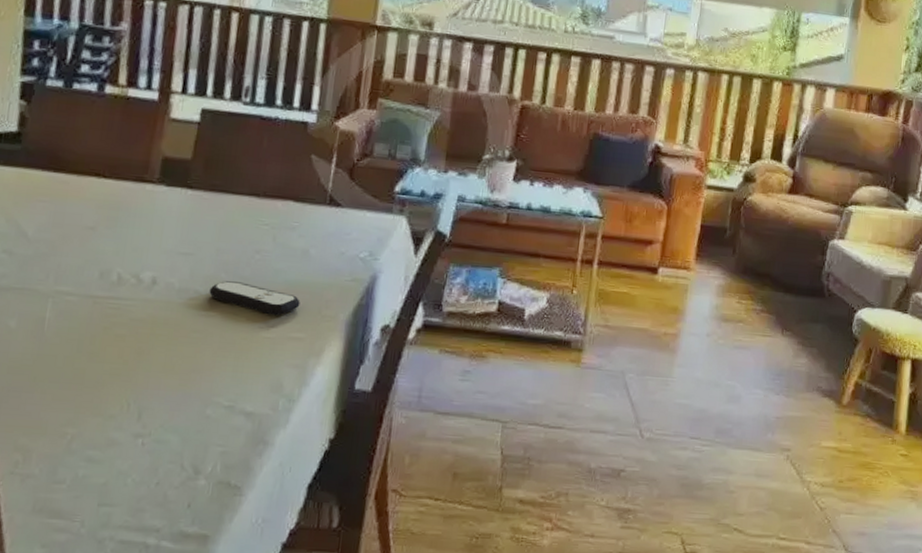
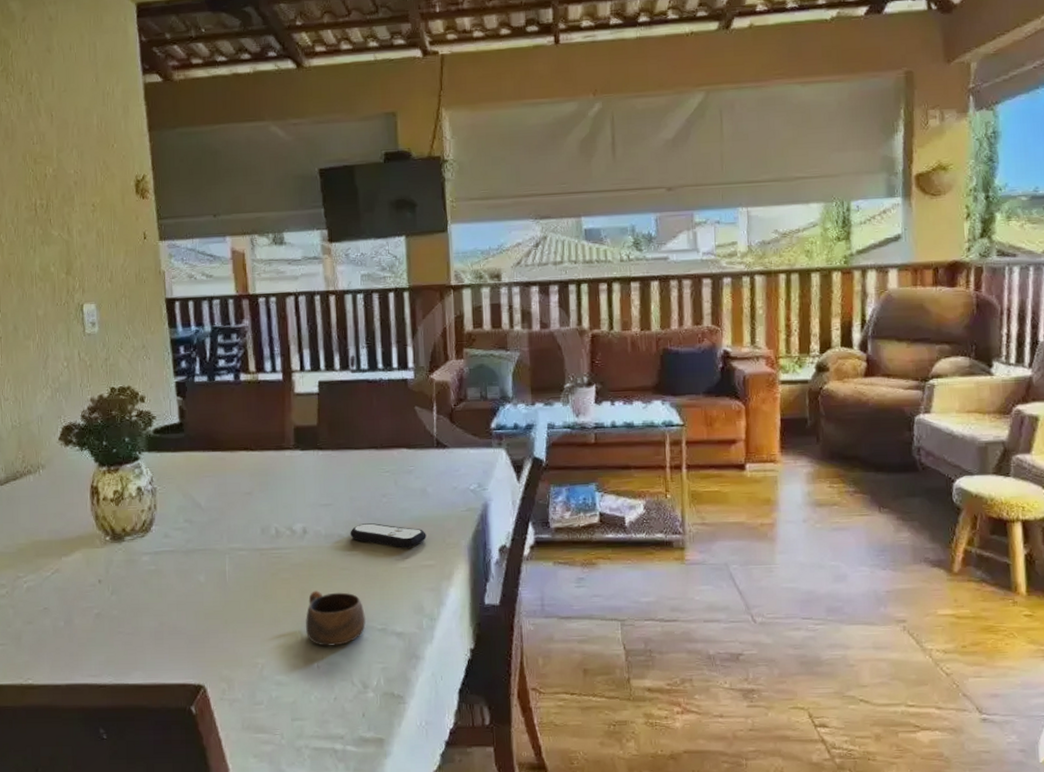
cup: none [135,353,212,421] -> present [306,590,366,646]

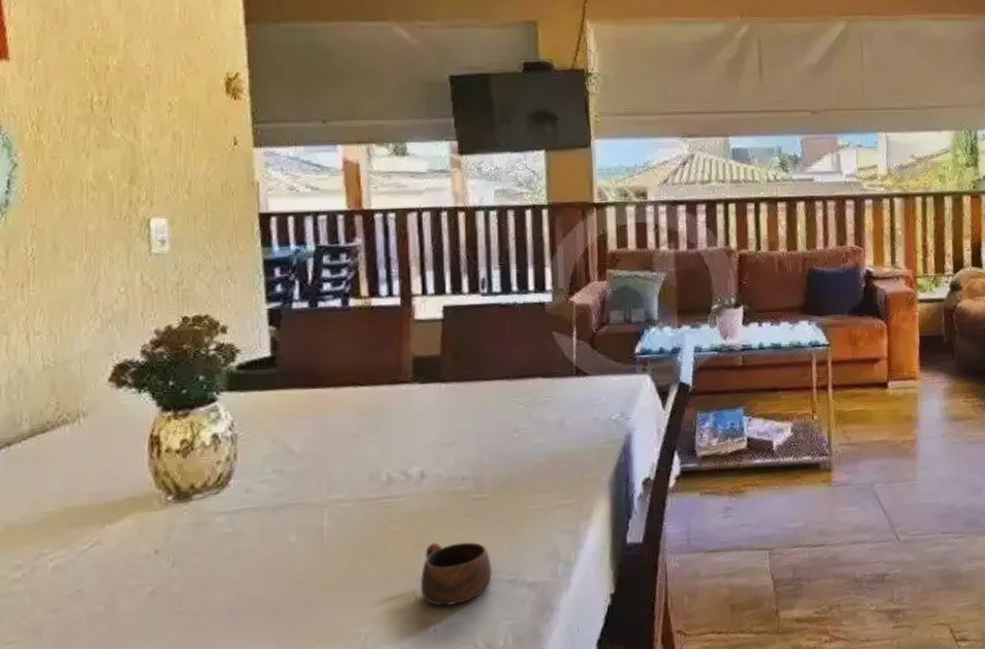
remote control: present [350,523,427,548] -> none [476,461,563,488]

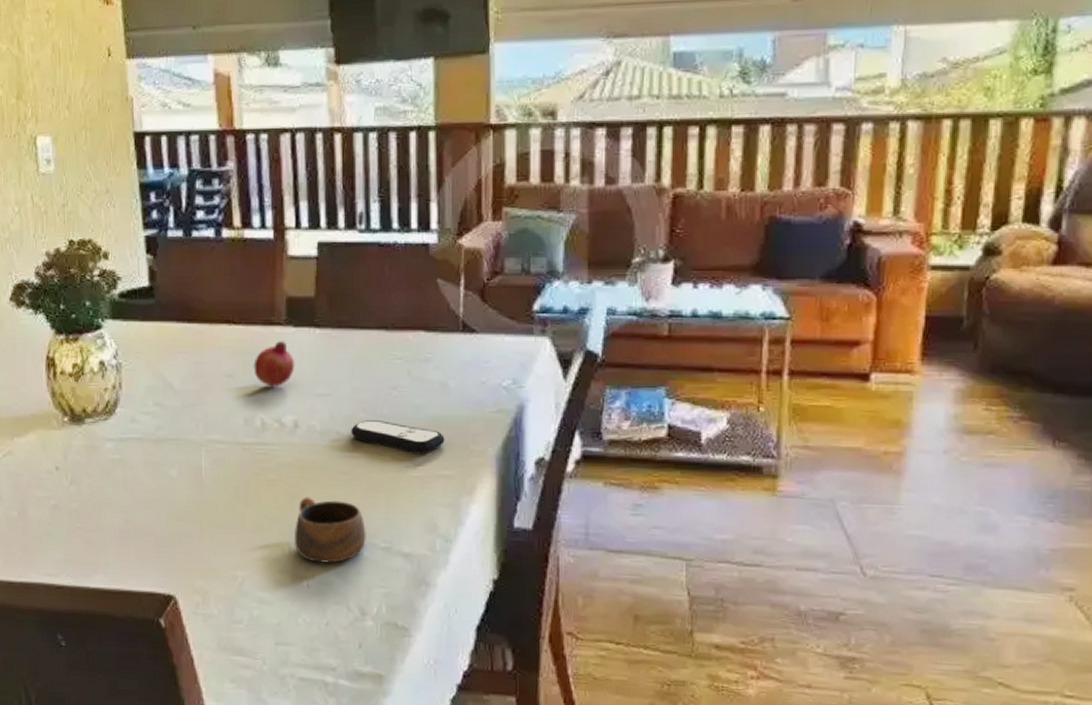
fruit: none [380,398,421,442] -> present [253,341,295,387]
remote control: none [476,461,563,488] -> present [351,420,445,454]

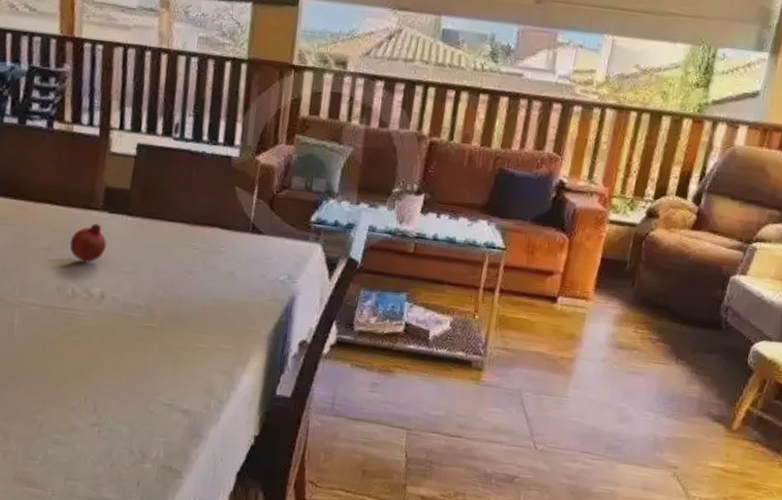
cup: present [295,496,366,564] -> none [91,357,154,414]
remote control: present [351,420,445,454] -> none [149,297,228,329]

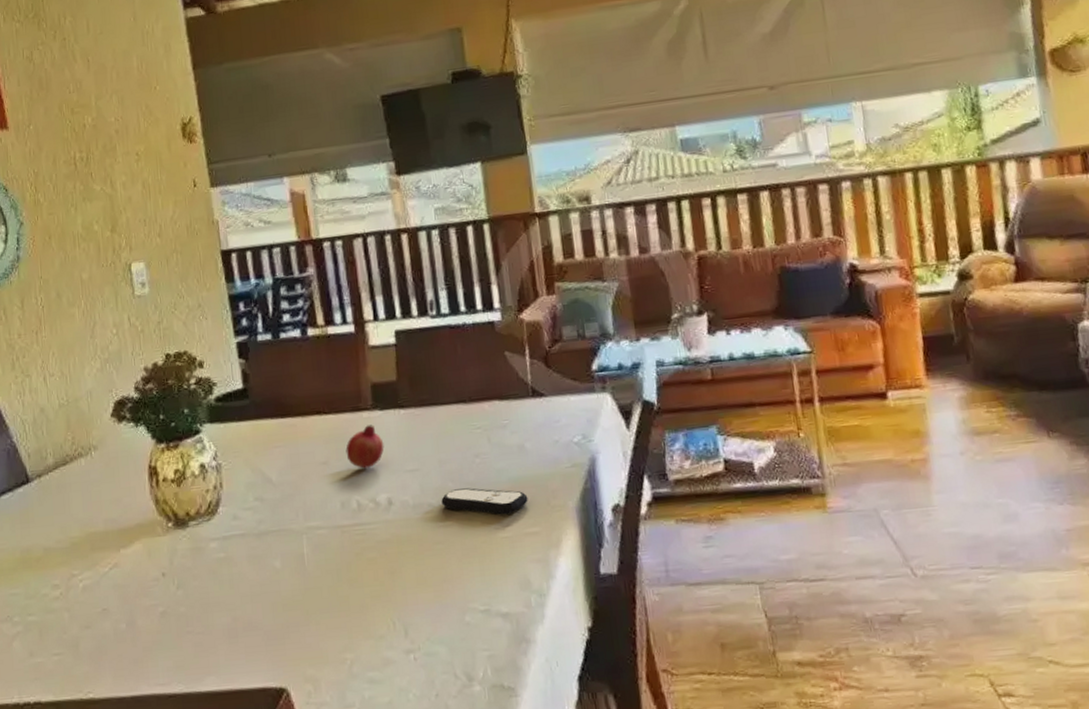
remote control: none [149,297,228,329] -> present [441,488,528,515]

